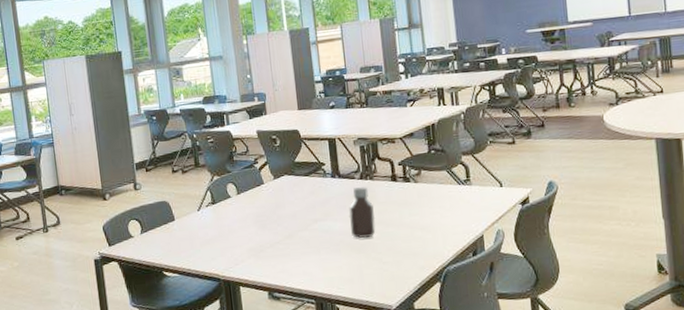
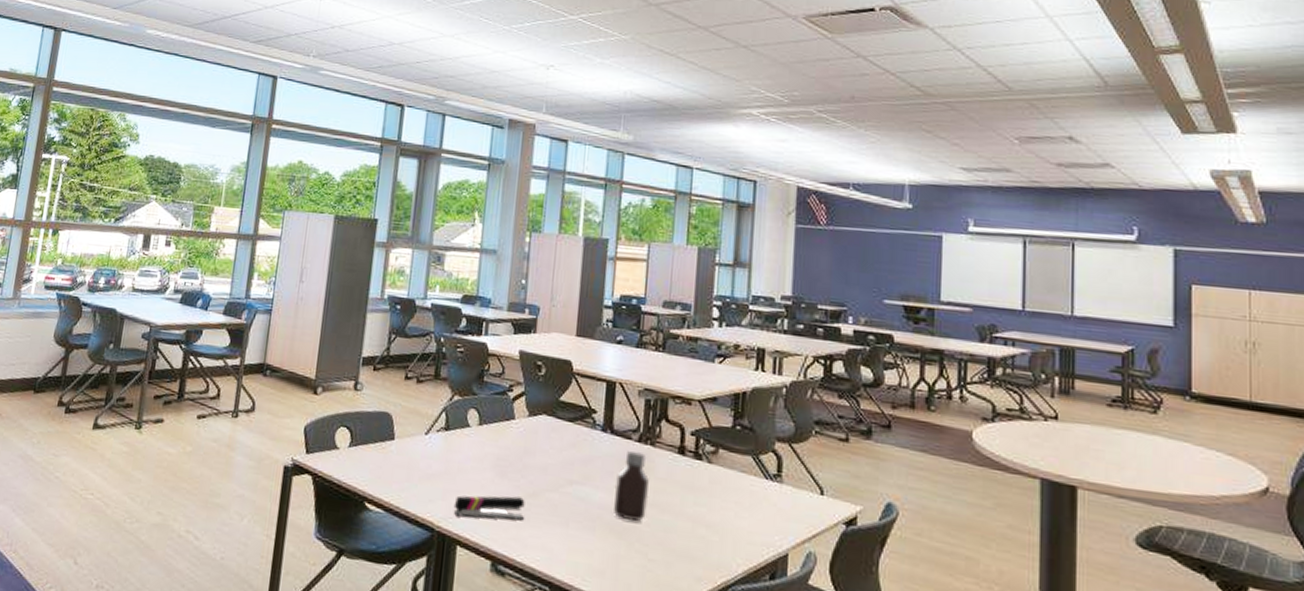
stapler: none [231,240,286,266] -> present [453,495,525,521]

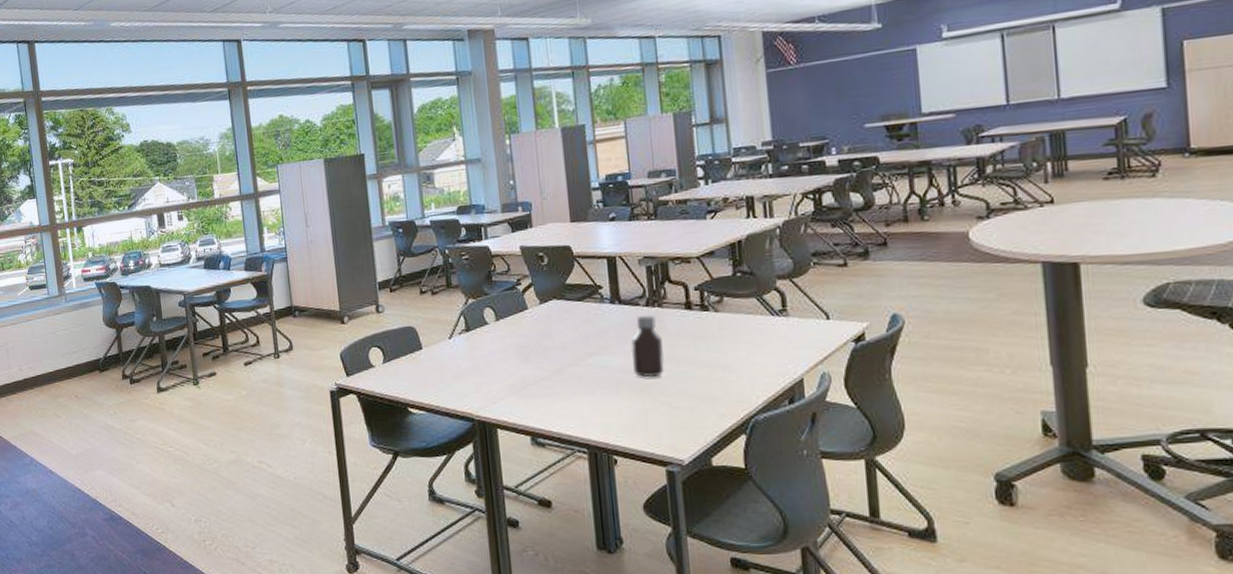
stapler: present [453,495,525,521] -> none [487,376,553,404]

